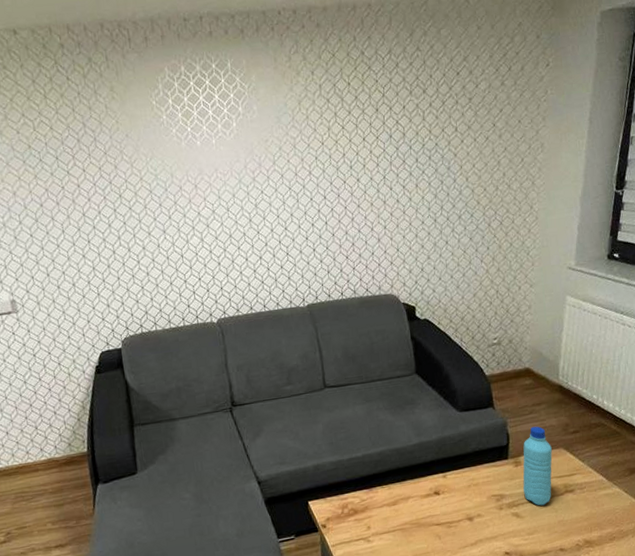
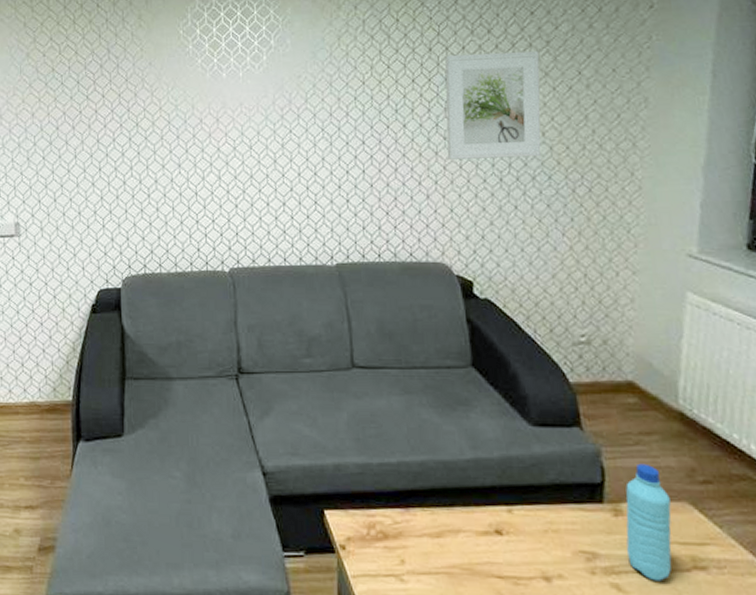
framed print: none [389,107,466,207] -> present [445,50,541,160]

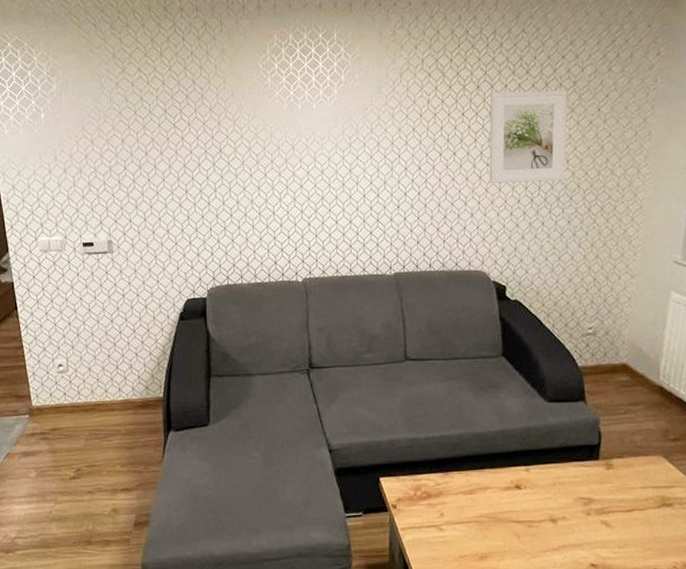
water bottle: present [625,463,672,581] -> none [614,427,649,517]

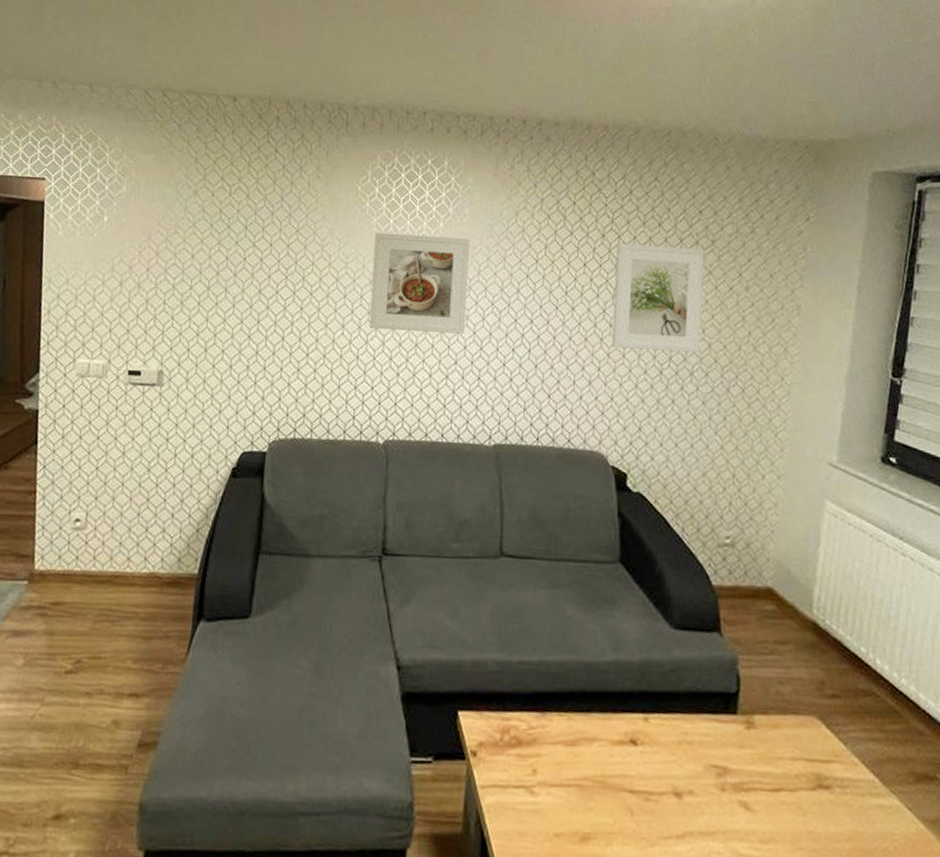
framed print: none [278,101,363,188] -> present [369,232,471,334]

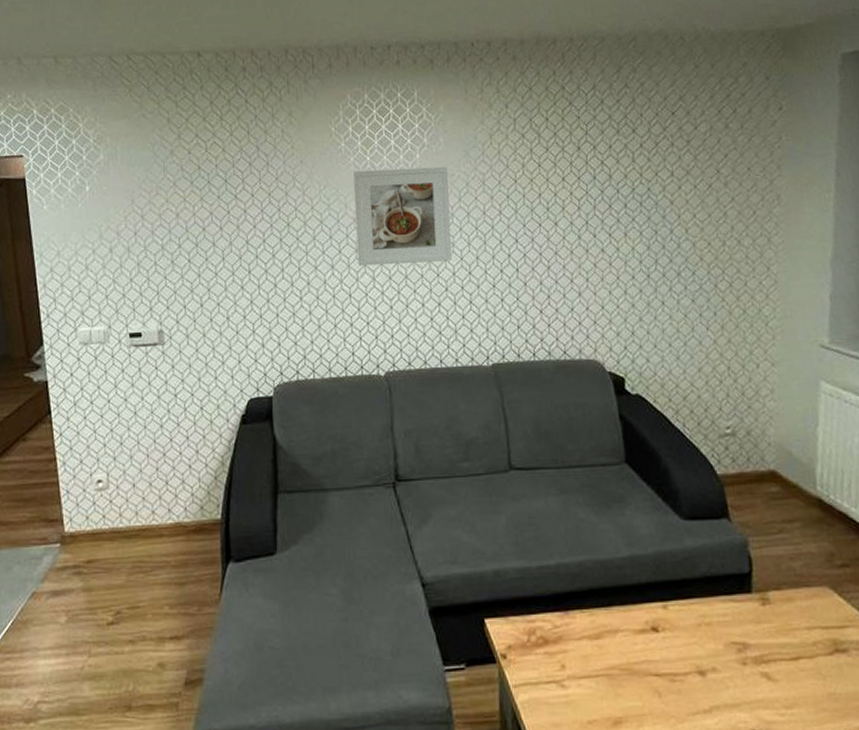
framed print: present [611,243,705,353] -> none [593,149,685,257]

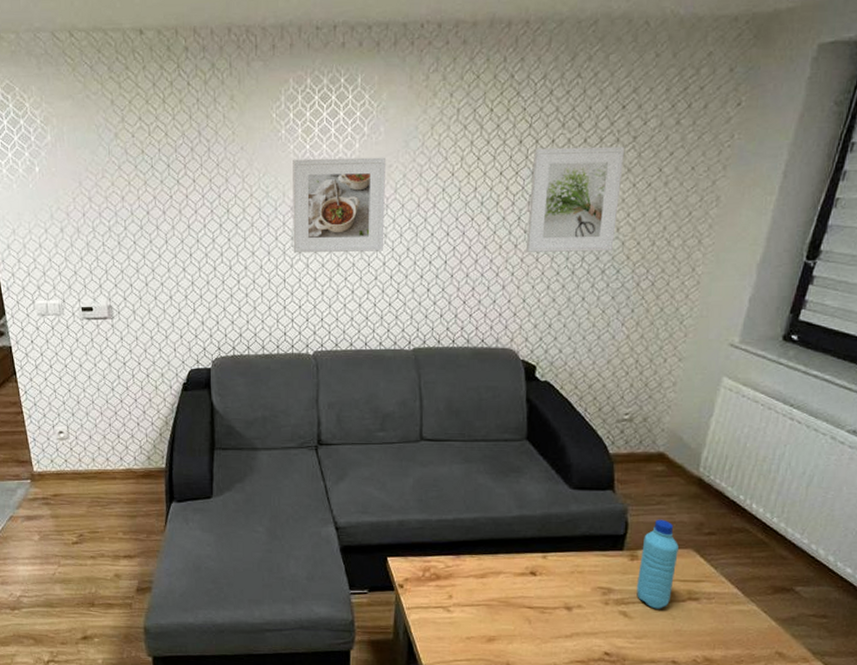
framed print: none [593,149,685,257] -> present [525,146,625,252]
water bottle: none [771,551,816,667] -> present [637,519,679,609]

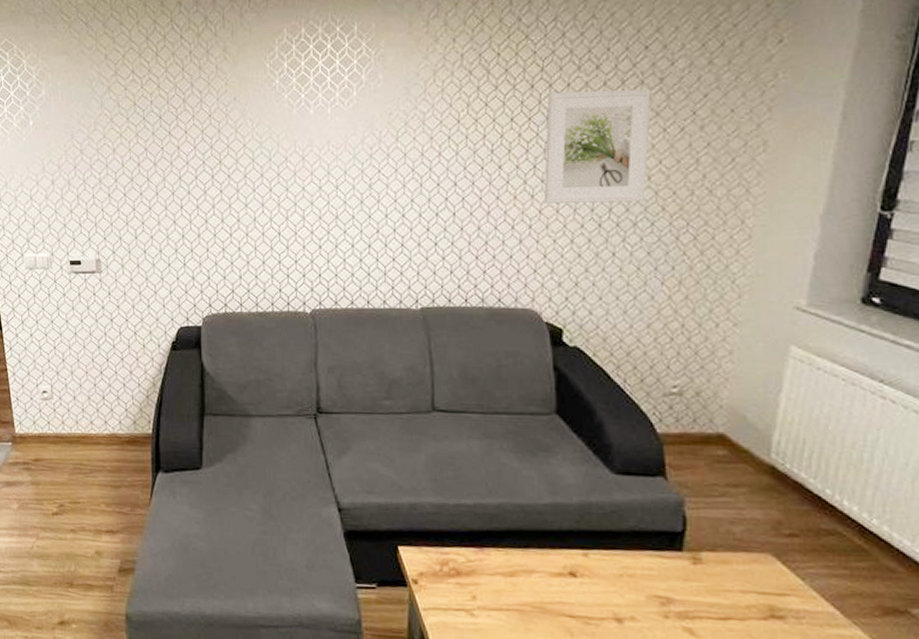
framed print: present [293,157,387,253] -> none [287,105,386,205]
water bottle: present [637,519,679,609] -> none [703,514,753,628]

